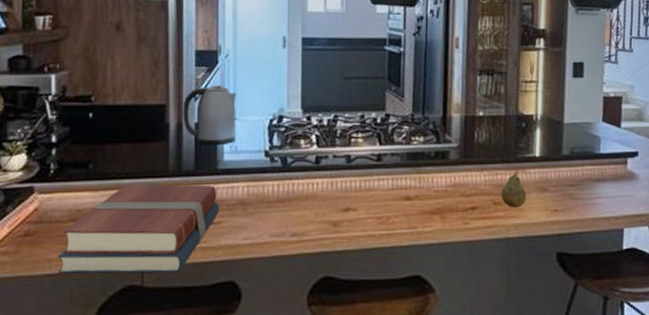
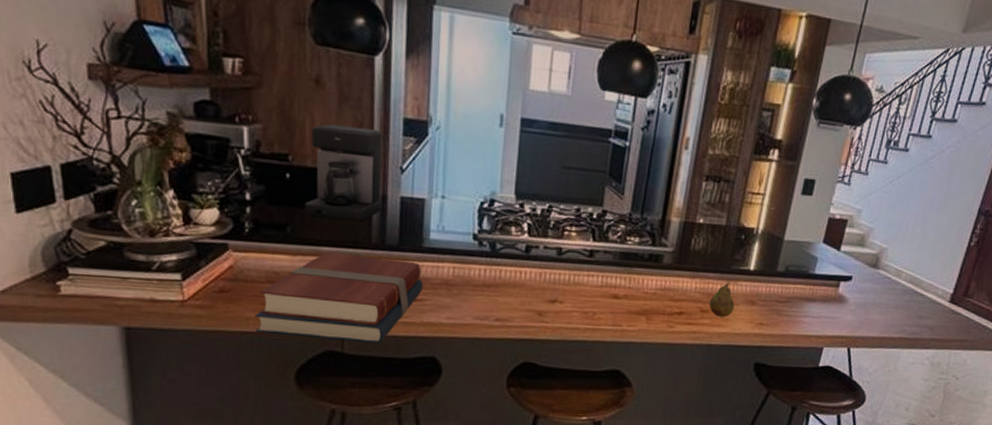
coffee maker: none [105,63,178,152] -> present [304,124,382,222]
kettle: present [183,85,236,146] -> none [387,158,446,224]

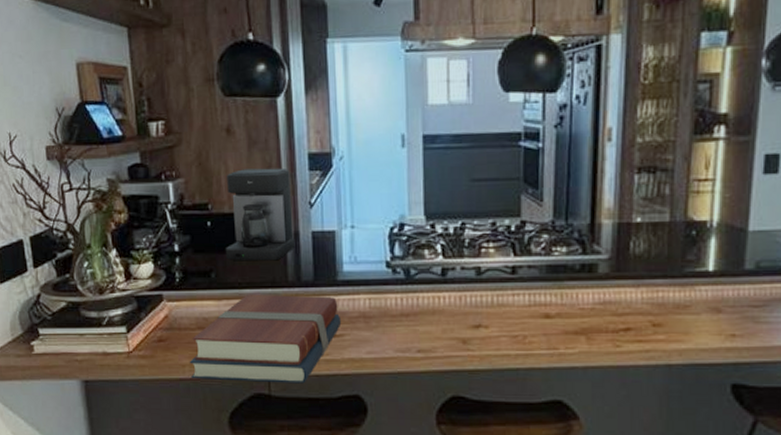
fruit: present [709,283,735,317] -> none [662,289,695,331]

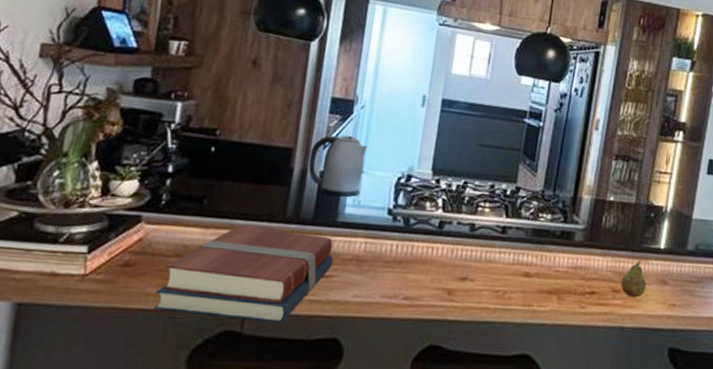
coffee maker: present [225,168,295,261] -> none [223,101,310,195]
kettle: none [298,190,355,256] -> present [308,135,367,198]
fruit: none [662,289,695,331] -> present [620,261,647,298]

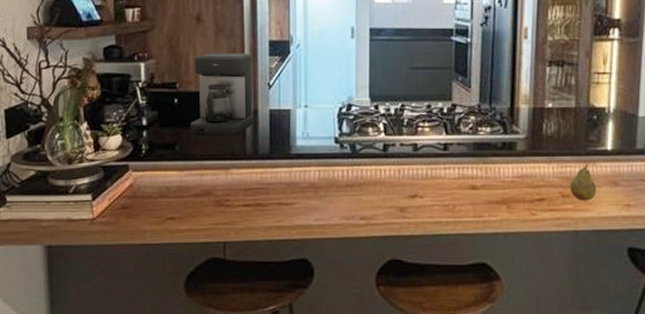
books: present [153,225,334,323] -> none [150,165,293,248]
coffee maker: none [223,101,310,195] -> present [189,53,254,135]
kettle: present [308,135,367,198] -> none [258,74,307,132]

